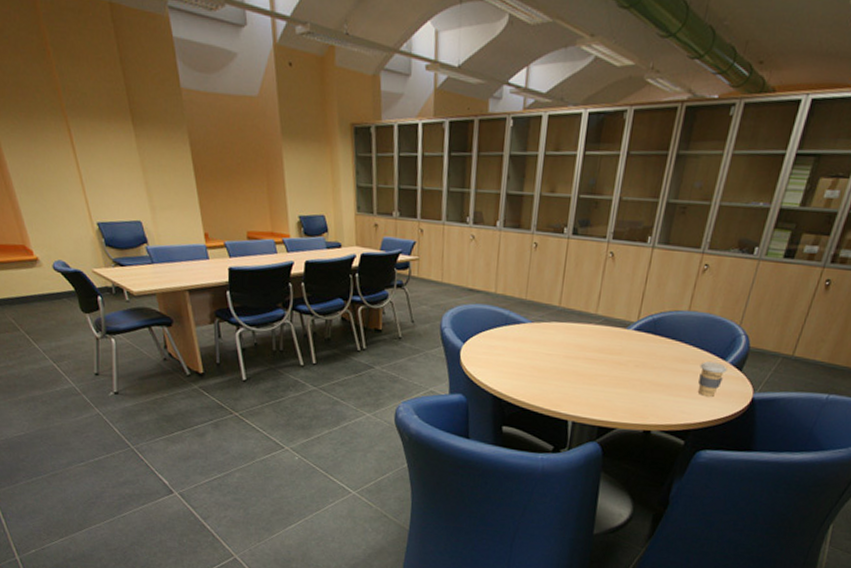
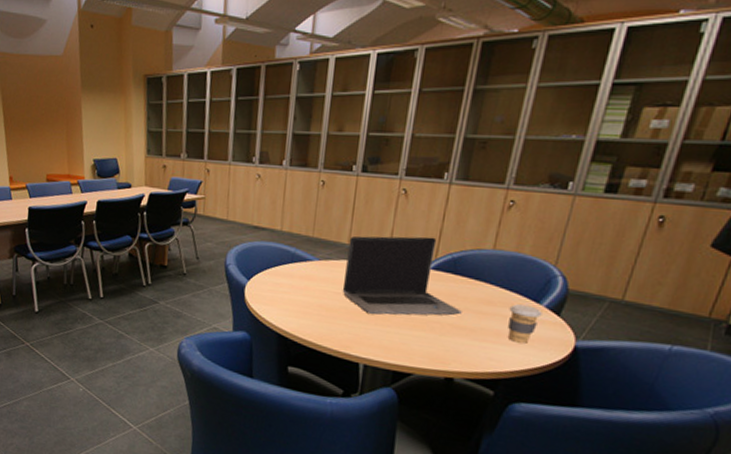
laptop computer: none [554,298,660,375] -> present [343,236,462,316]

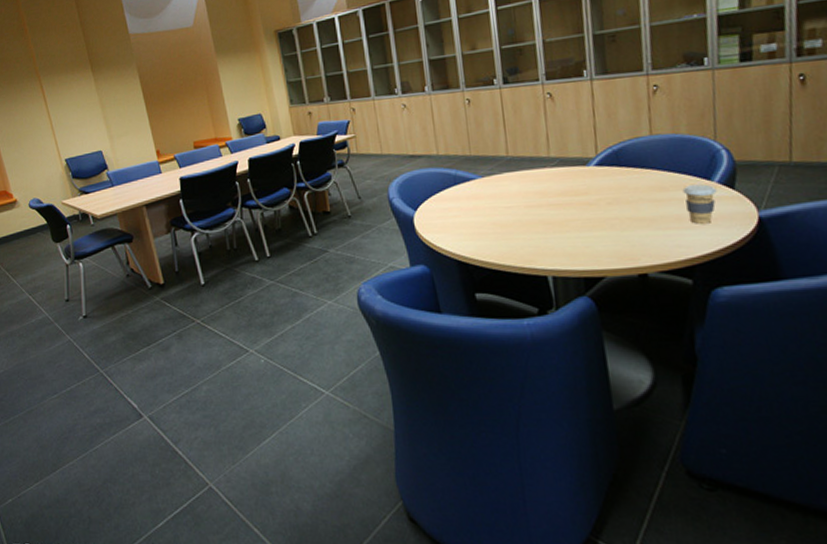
laptop computer: present [343,236,462,316] -> none [507,134,637,223]

